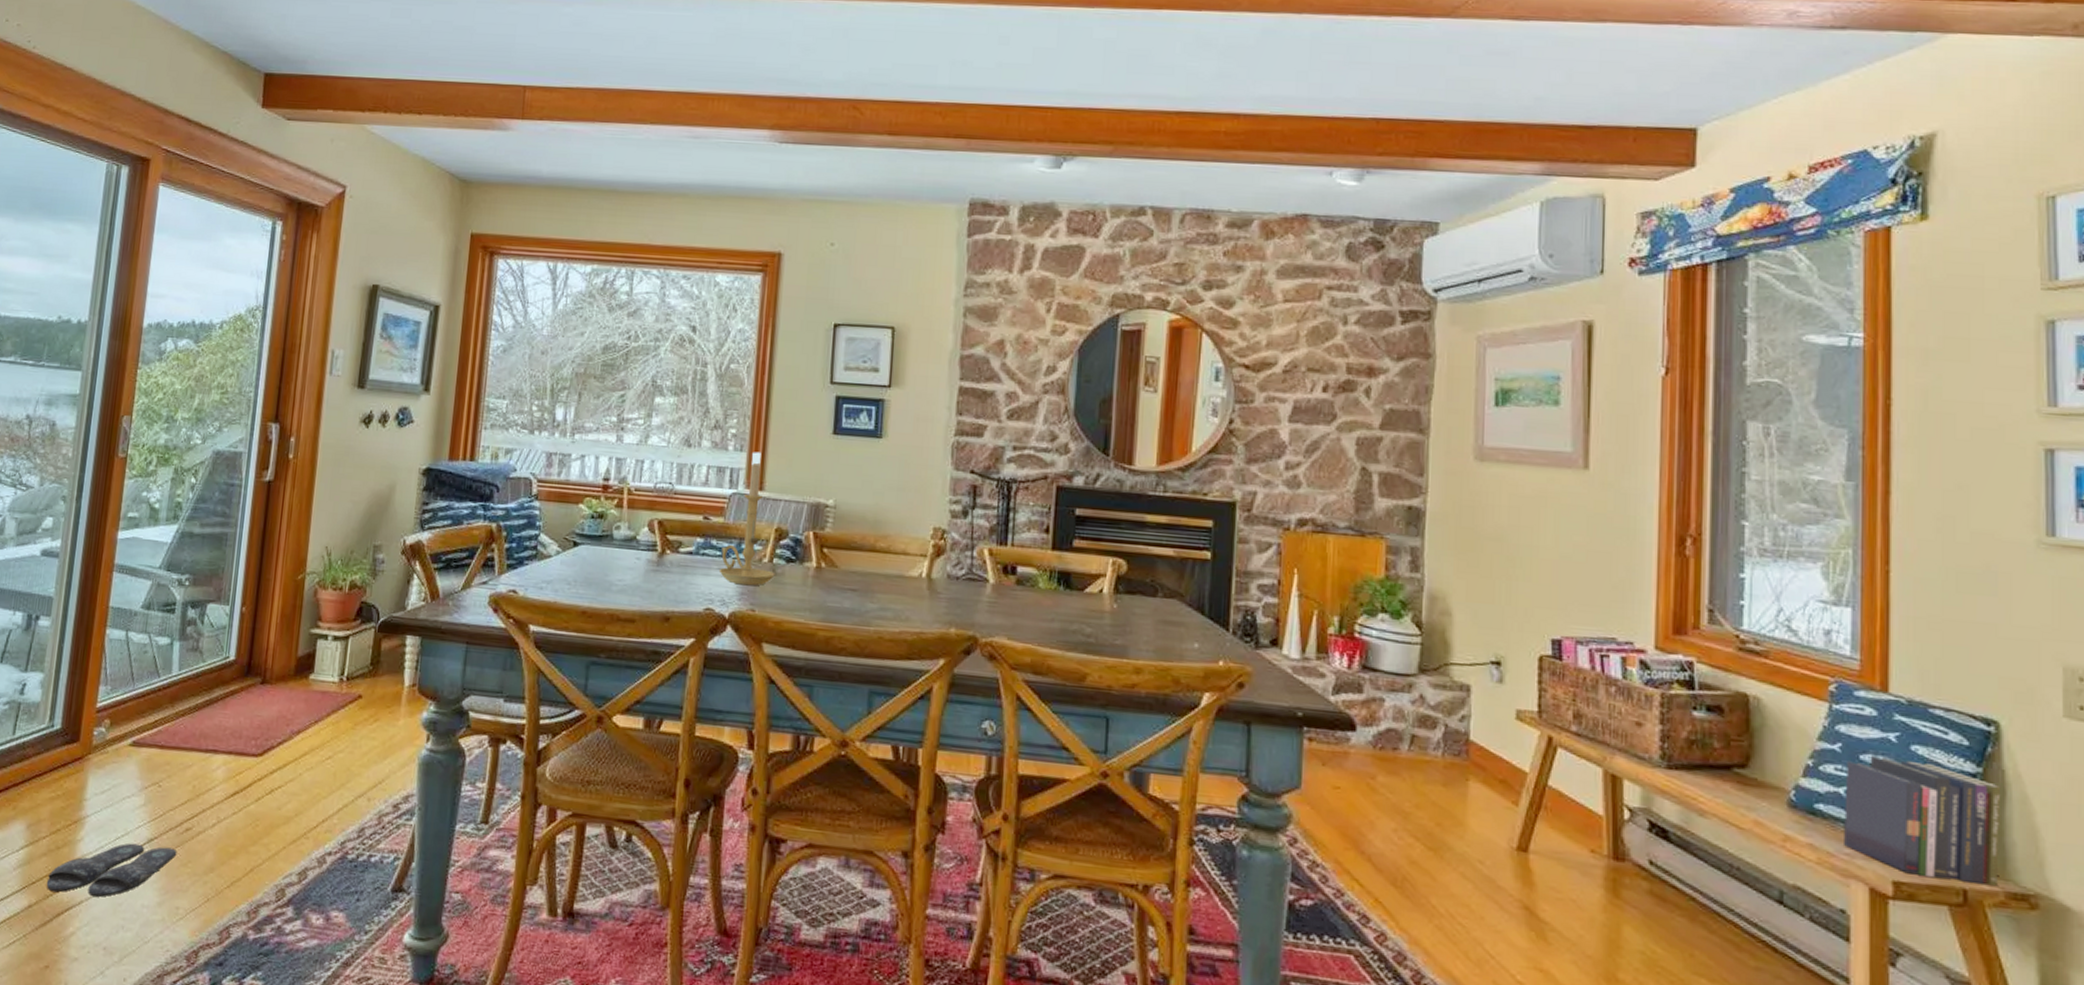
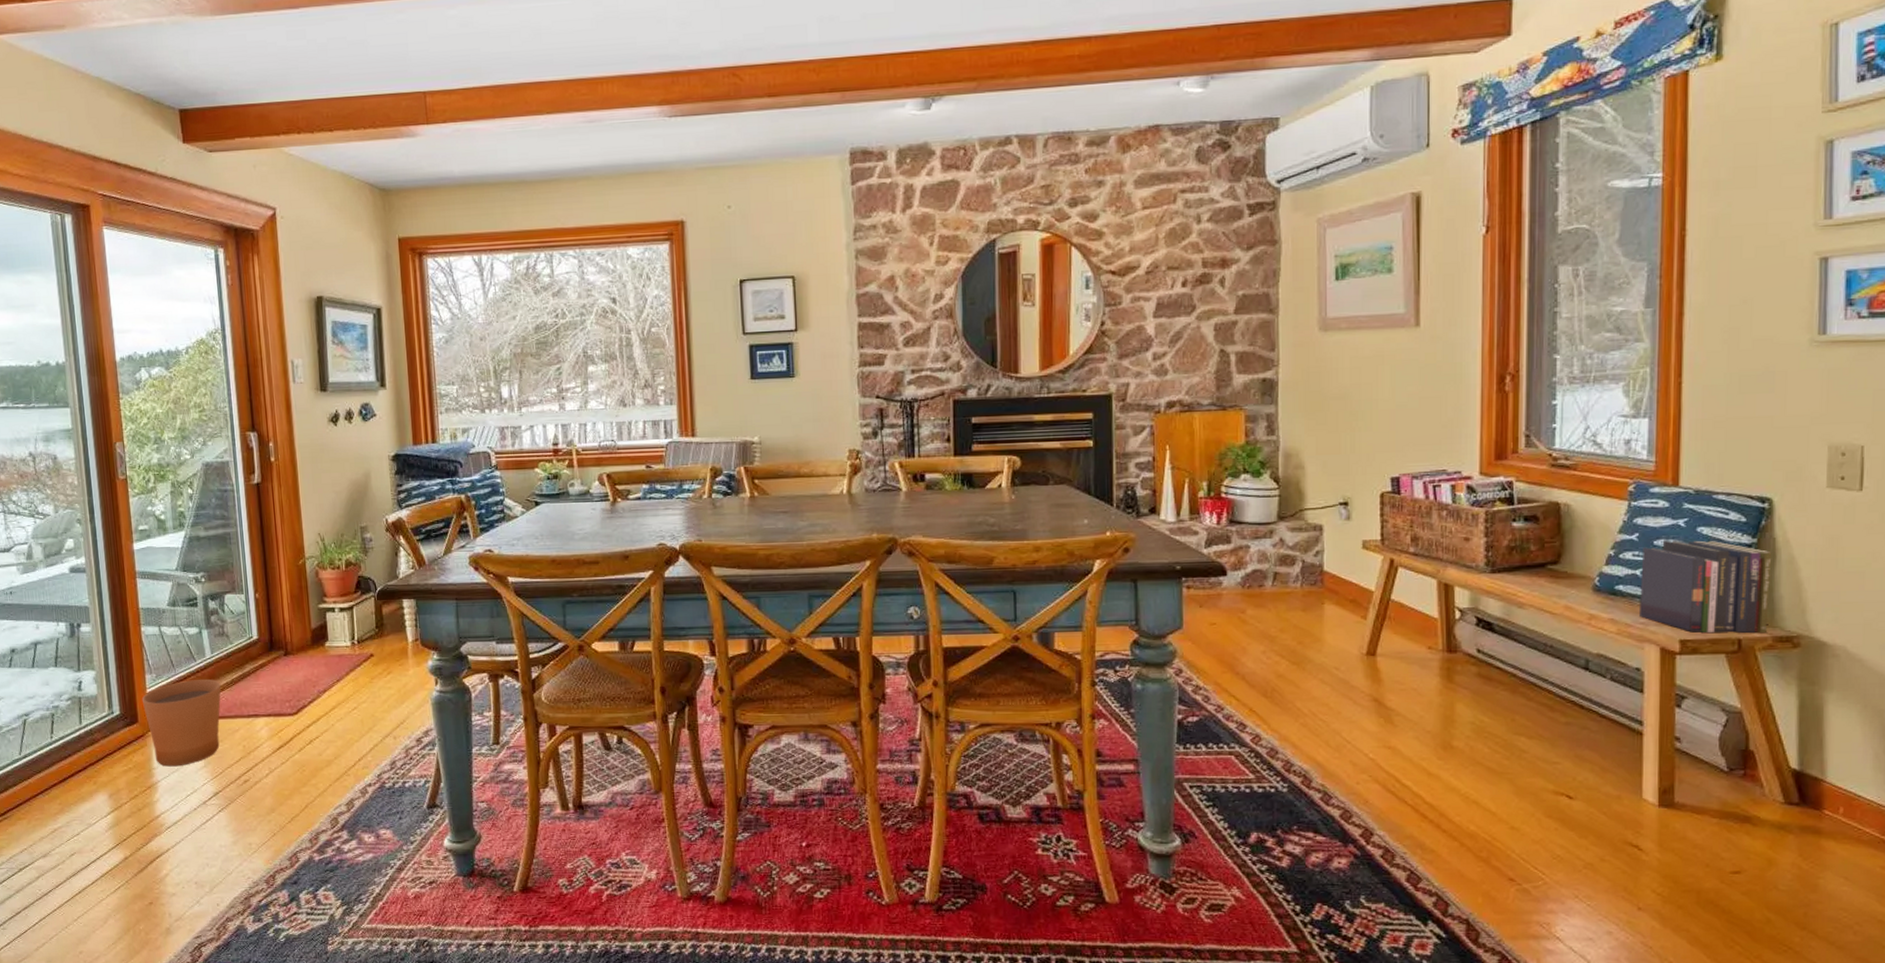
slippers: present [46,843,177,897] -> none [135,797,241,844]
planter: none [89,698,183,801] -> present [141,679,222,767]
candle holder: present [719,451,775,586] -> none [665,403,715,520]

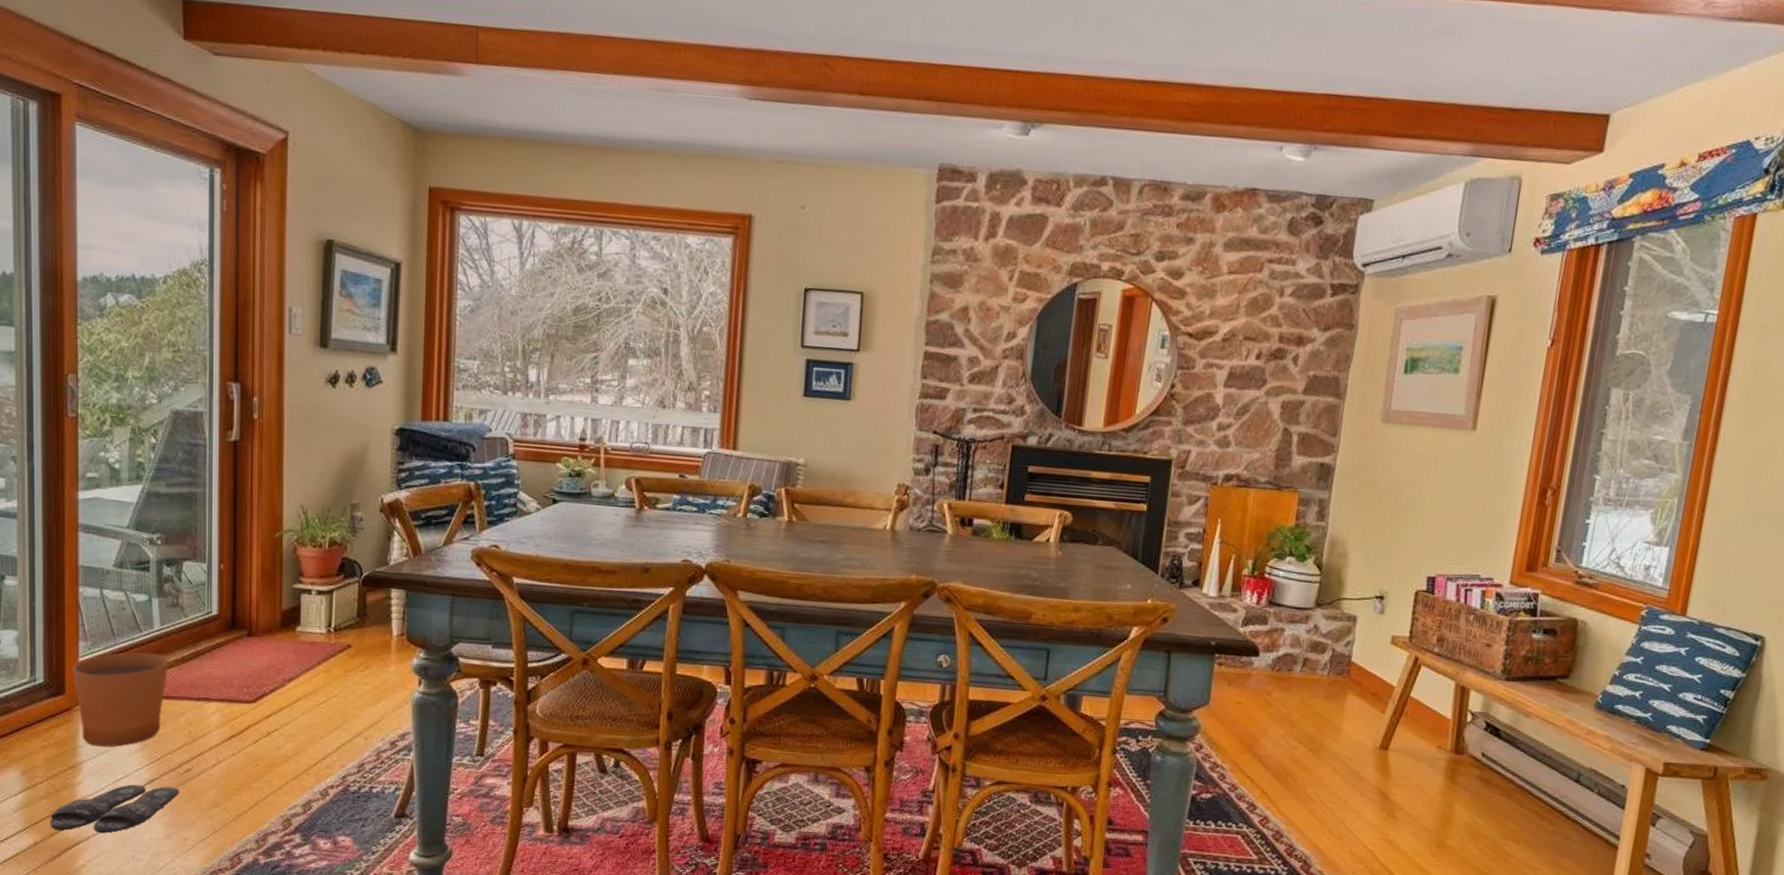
slippers: none [135,797,241,844] -> present [49,784,180,833]
books: present [1640,539,1772,634] -> none [1632,666,1757,764]

